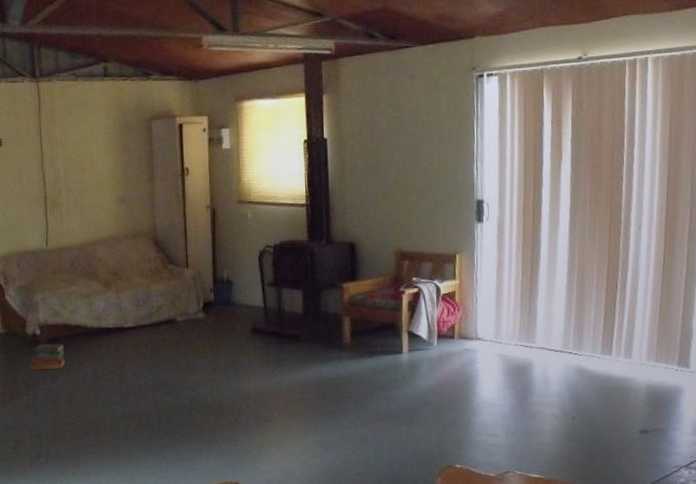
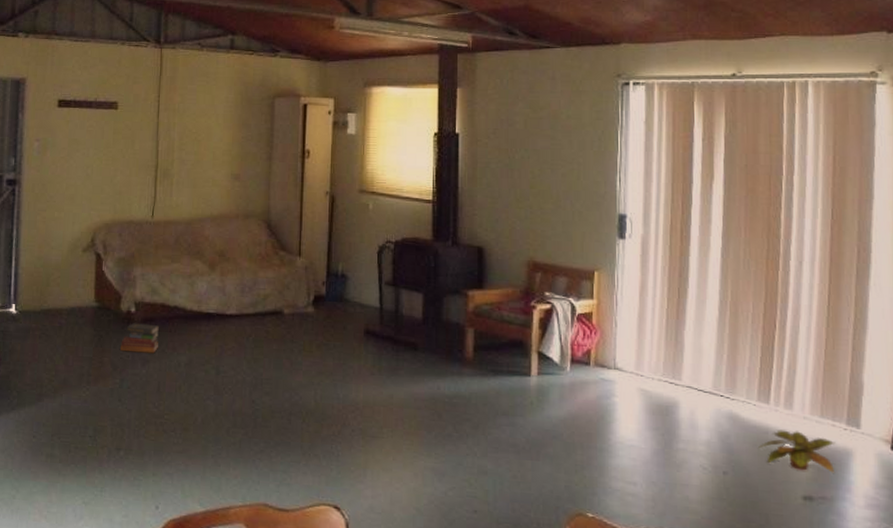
plant: none [602,376,668,409] -> present [759,429,836,474]

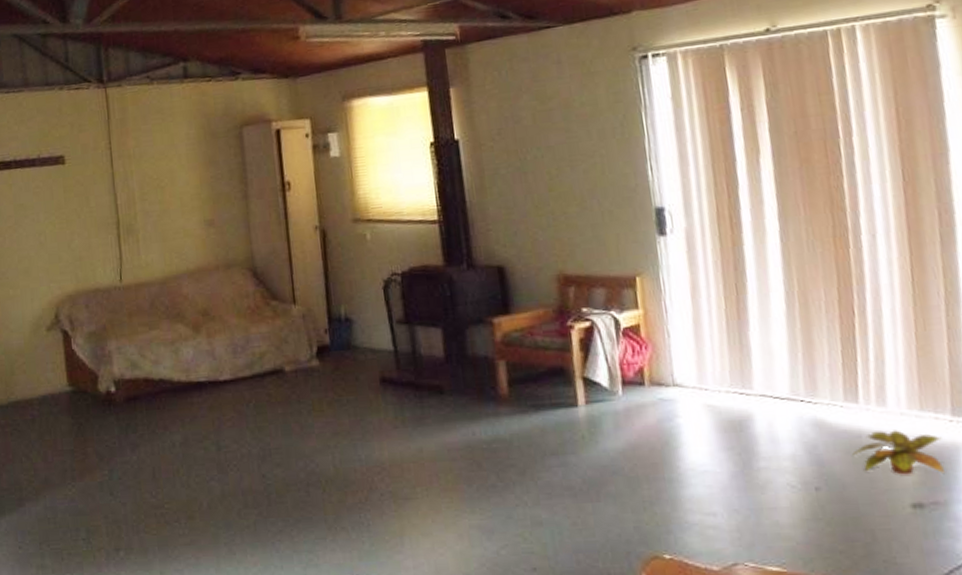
books: present [120,323,159,354] -> none [104,403,147,438]

